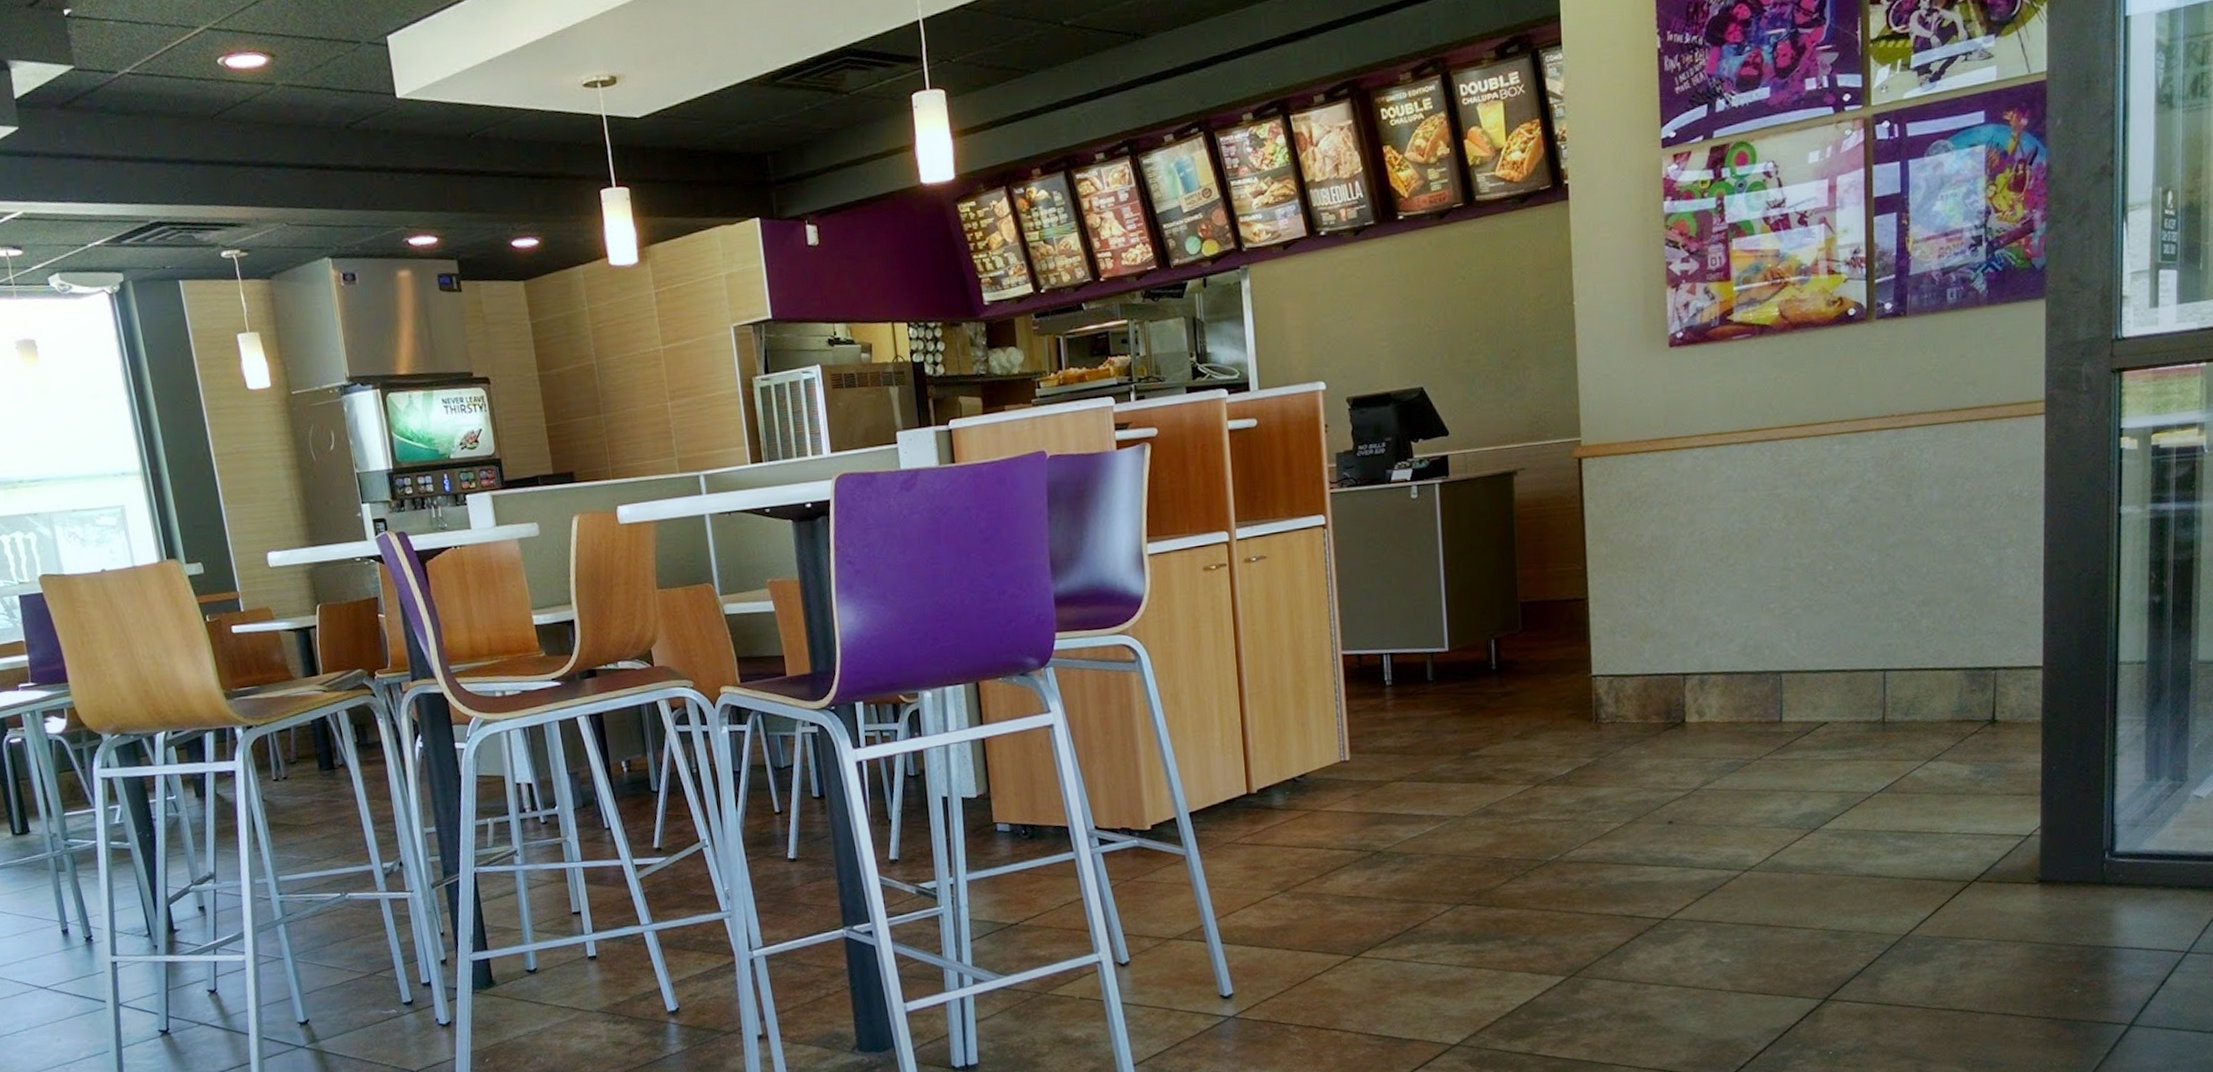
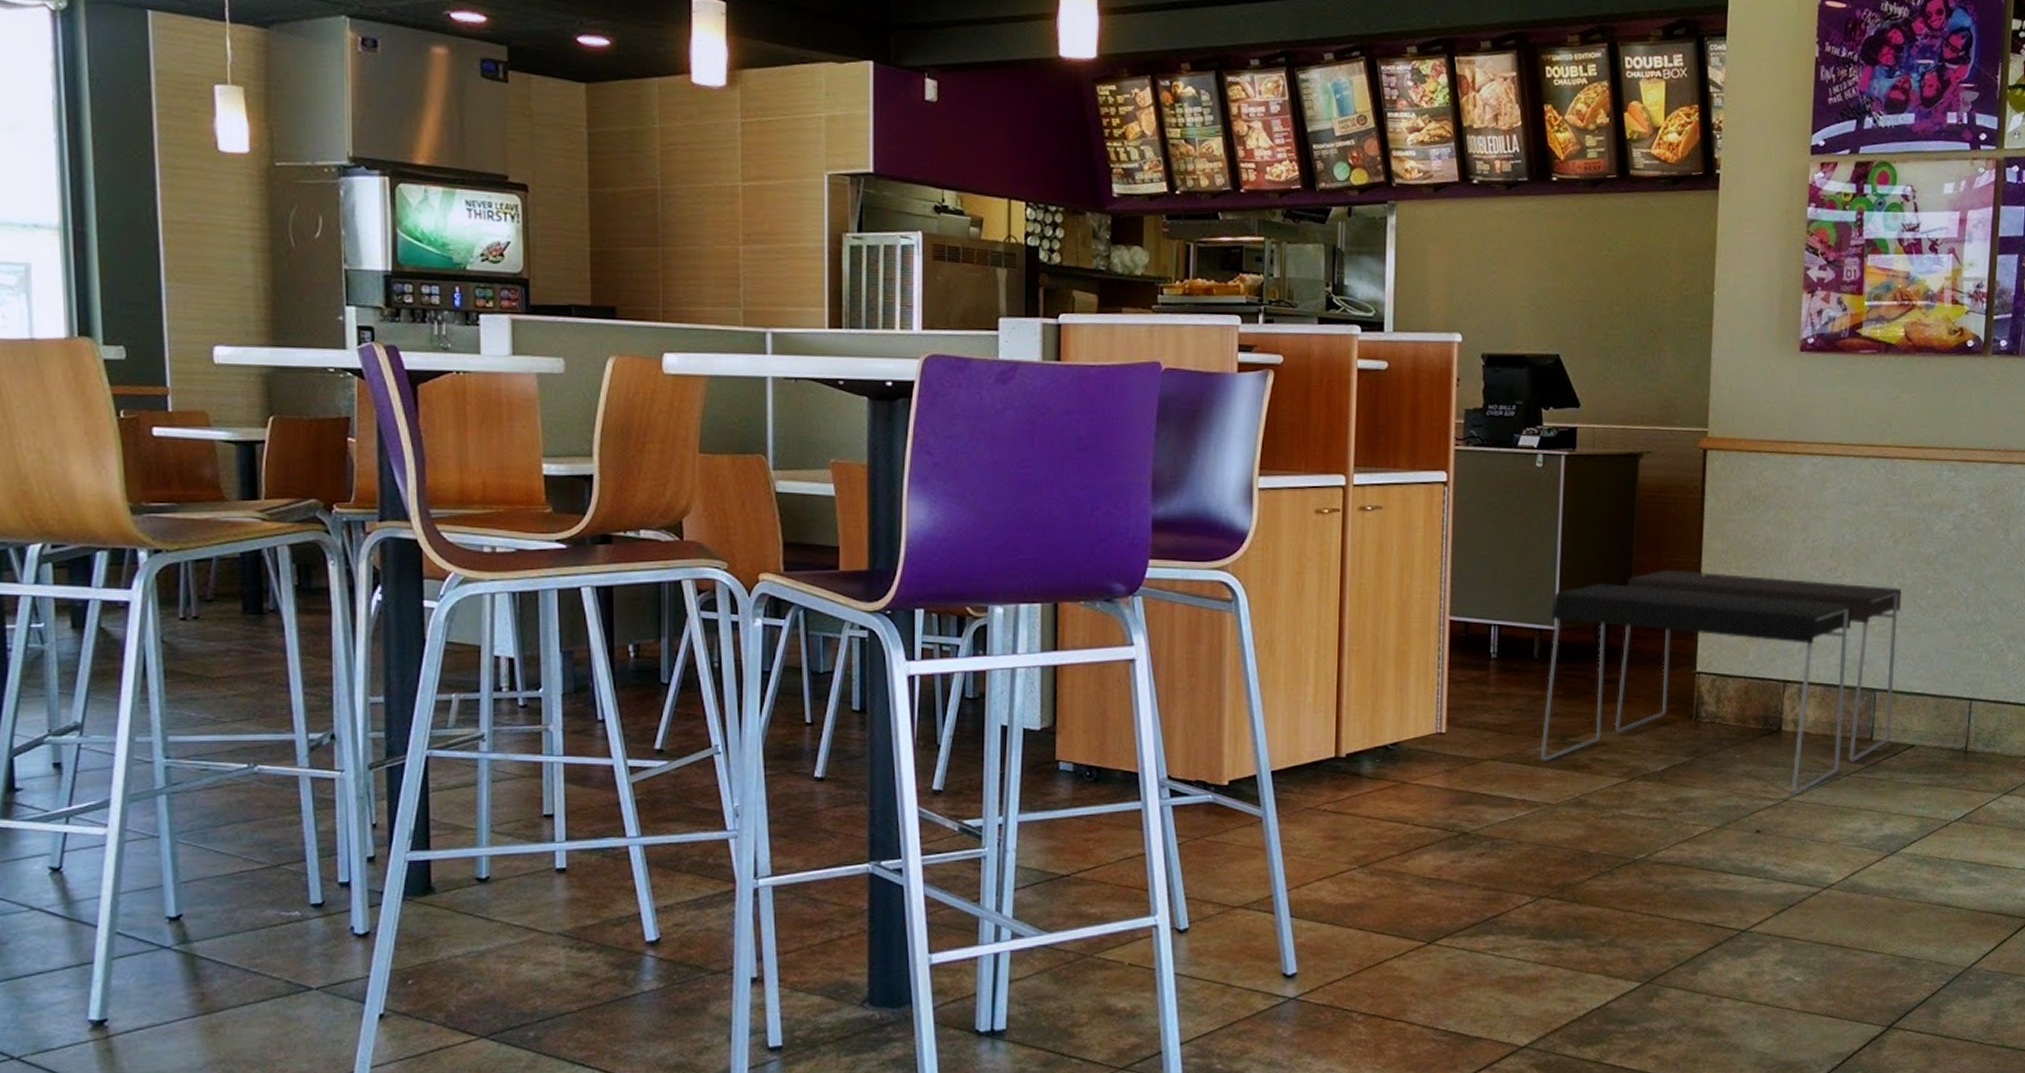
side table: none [1441,568,1801,784] -> present [1541,569,1902,795]

